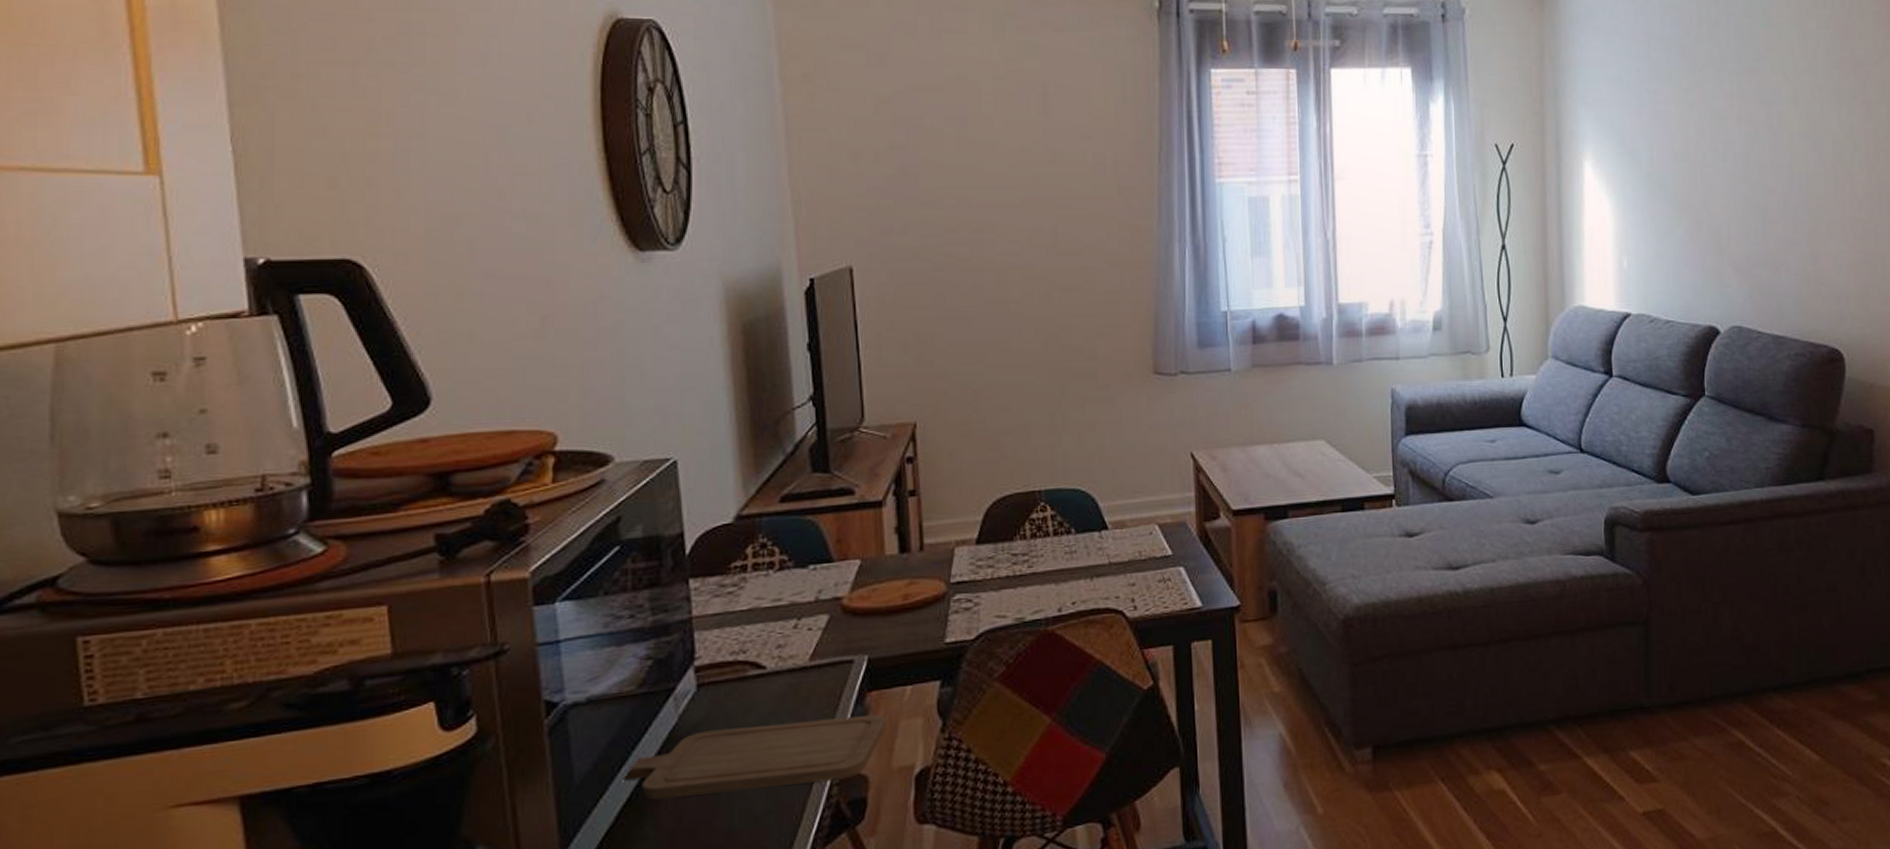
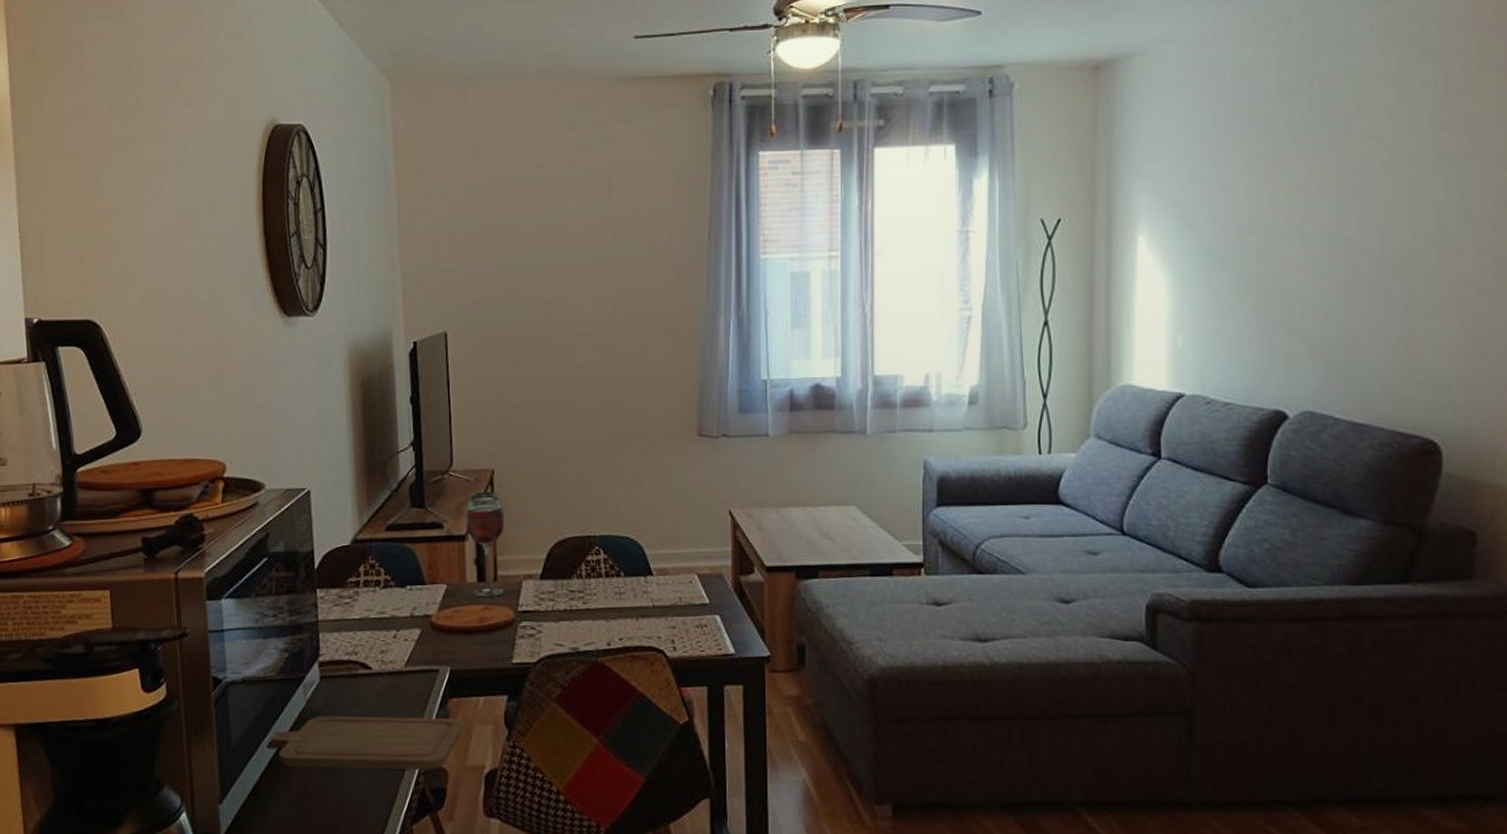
wineglass: none [882,448,934,571] -> present [465,491,505,598]

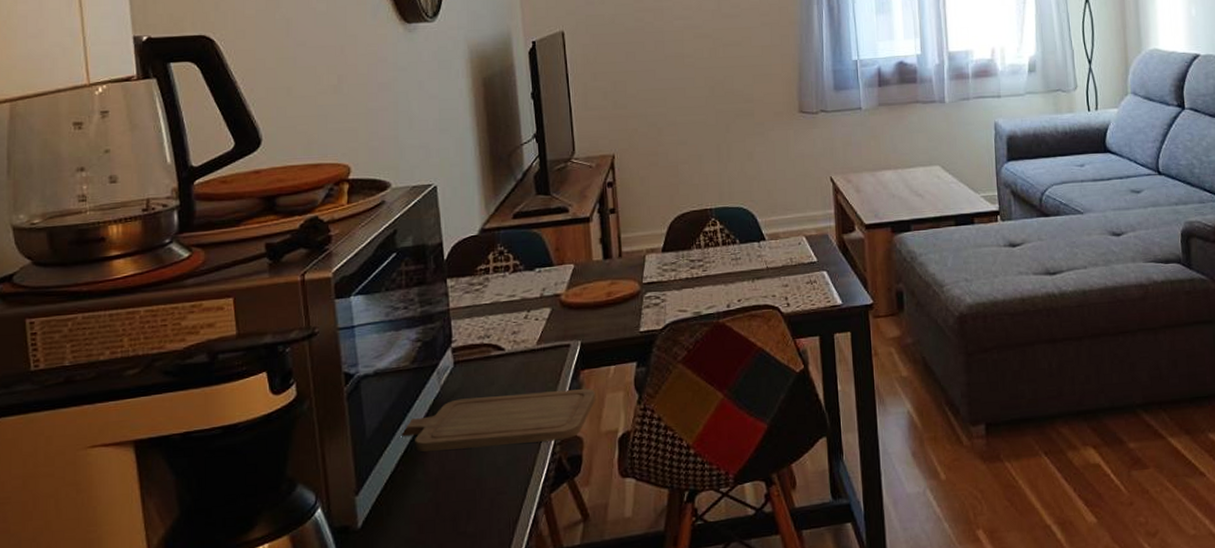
wineglass: present [465,491,505,598] -> none [589,175,630,274]

